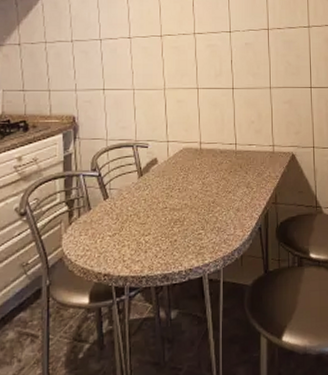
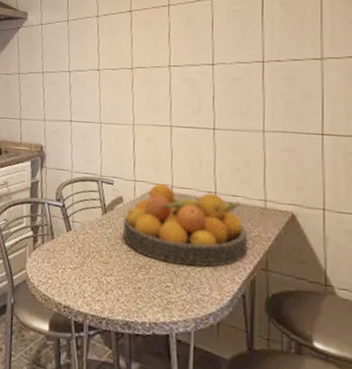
fruit bowl: none [158,142,262,214] -> present [123,183,248,268]

